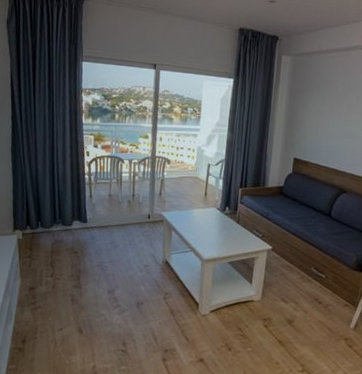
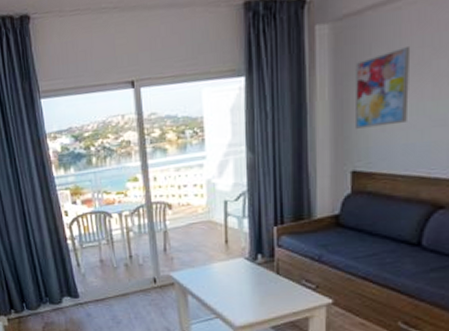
wall art: none [300,83,336,132] -> present [356,47,409,129]

